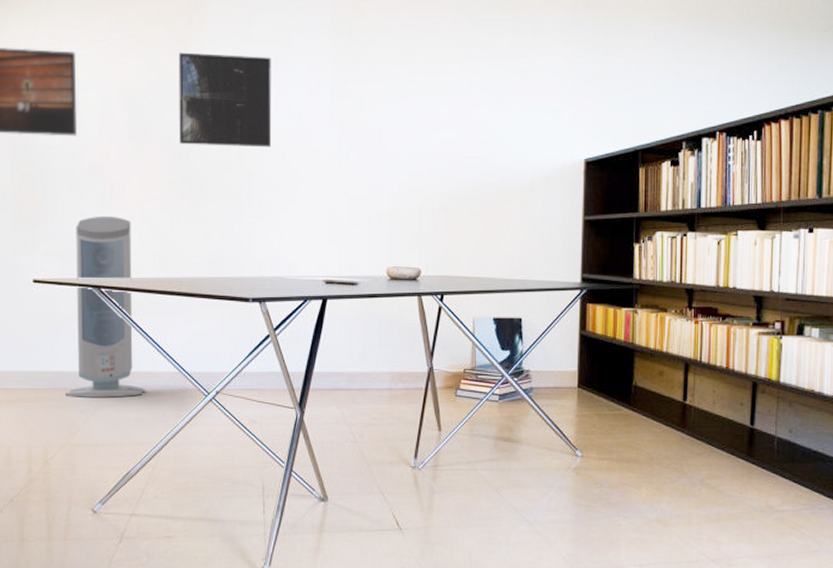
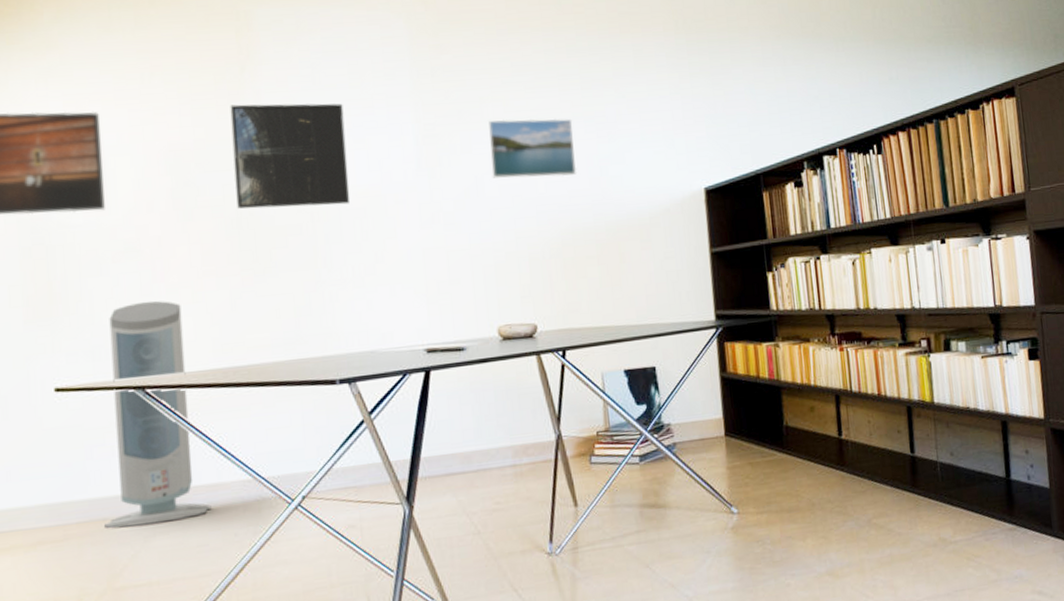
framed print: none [394,81,470,138] -> present [489,118,577,178]

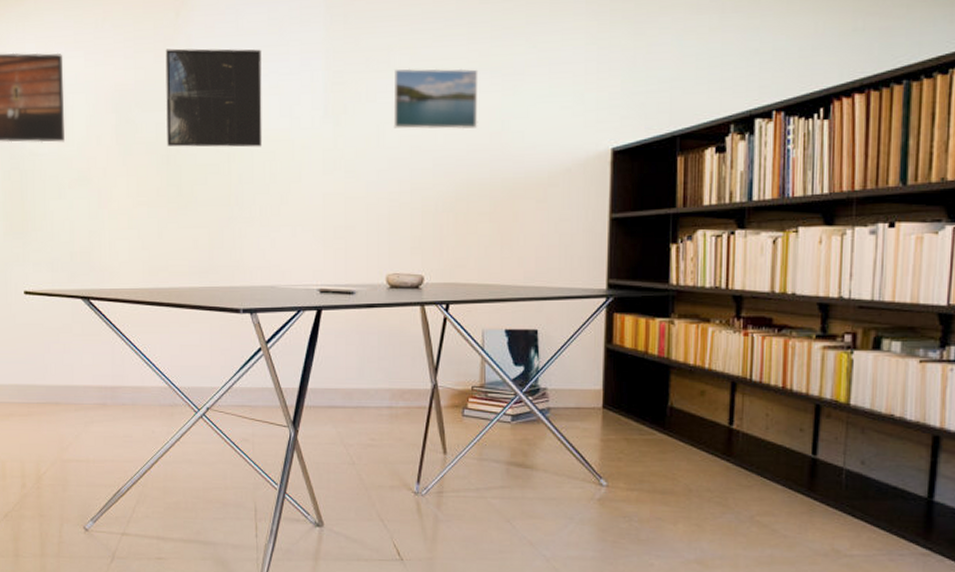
air purifier: present [104,300,212,529] -> none [57,224,136,413]

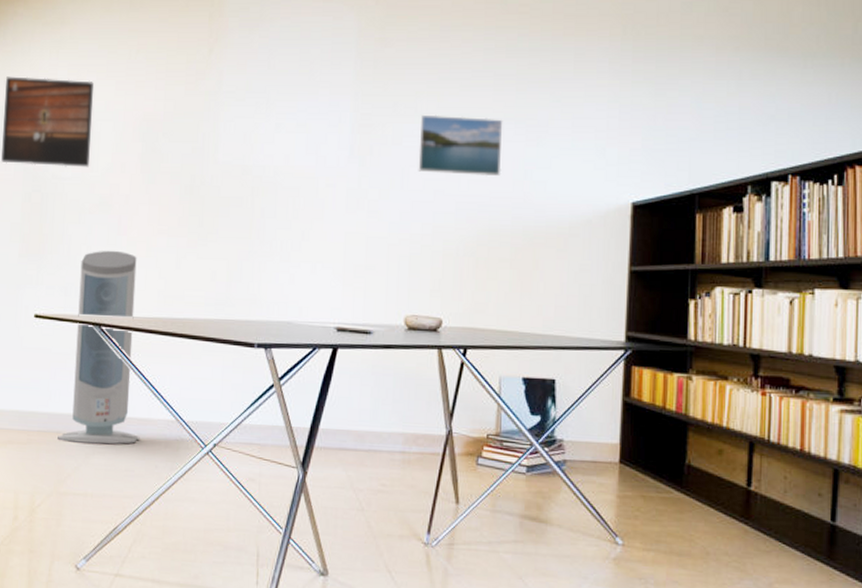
air purifier: none [57,224,136,413] -> present [57,250,140,445]
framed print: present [165,48,262,148] -> none [192,83,291,183]

